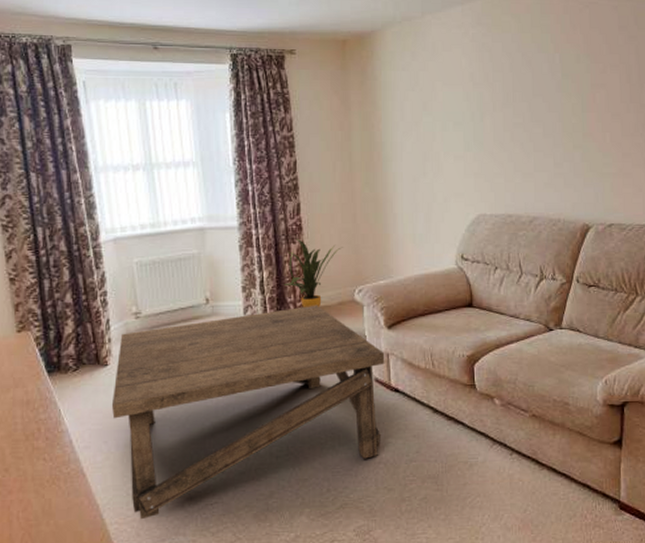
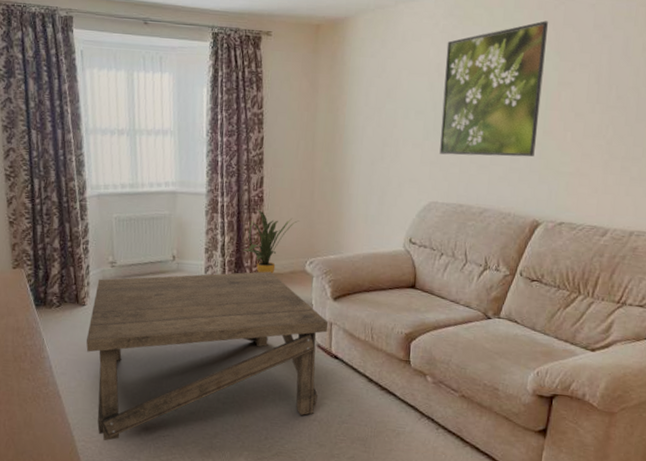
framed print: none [478,24,577,165] -> present [439,20,548,157]

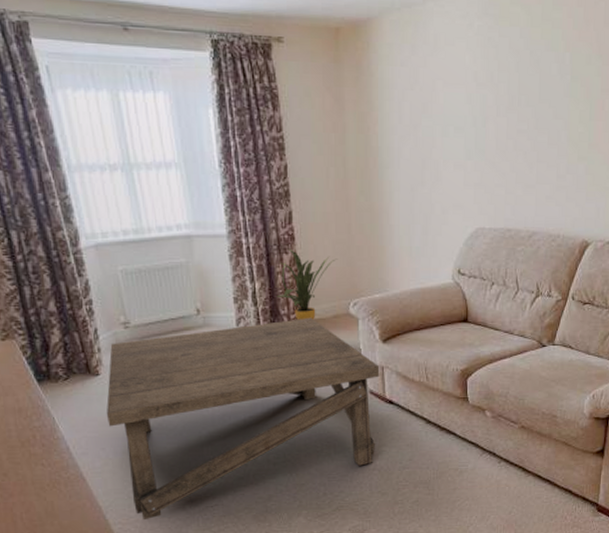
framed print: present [439,20,548,157] -> none [482,19,588,175]

